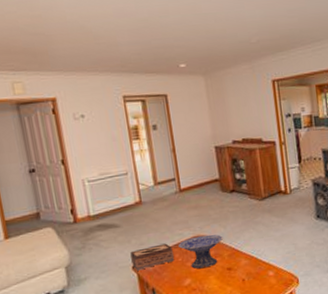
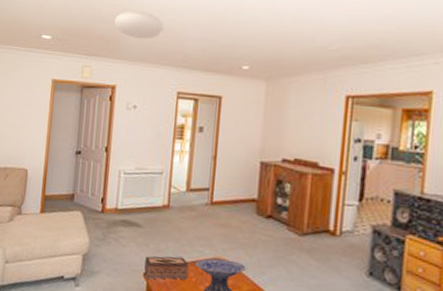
ceiling light: none [35,19,94,49] -> present [114,10,164,39]

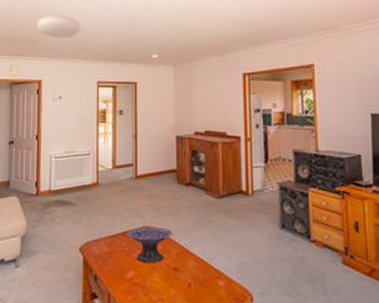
tissue box: present [144,256,189,280] -> none [80,229,120,253]

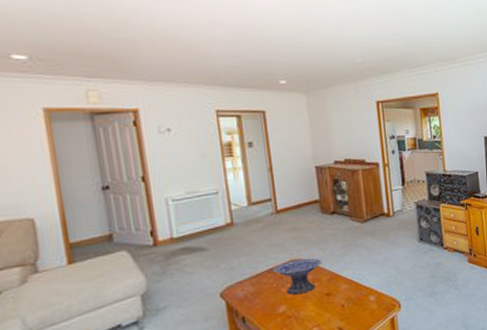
ceiling light: present [36,14,81,39] -> none [117,25,185,58]

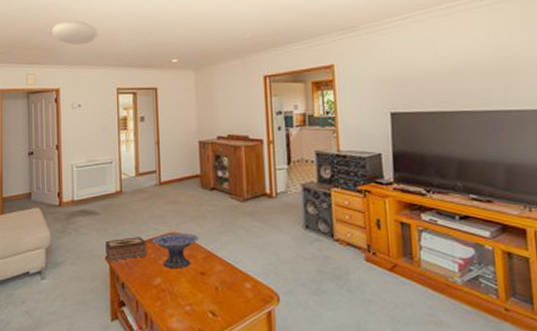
ceiling light: none [117,25,185,58] -> present [51,20,98,45]
tissue box: none [218,267,268,298] -> present [105,237,146,262]

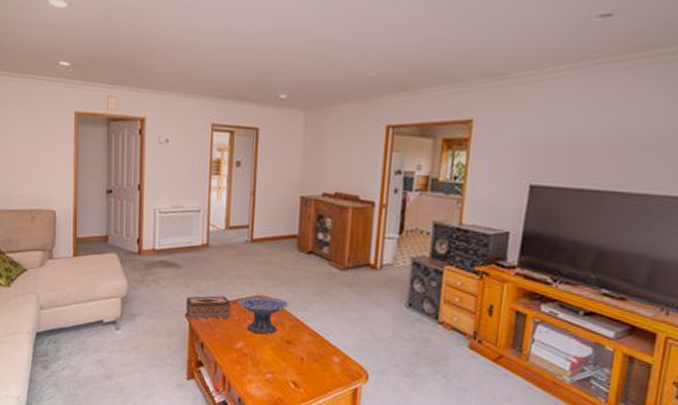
ceiling light: present [51,20,98,45] -> none [139,32,194,66]

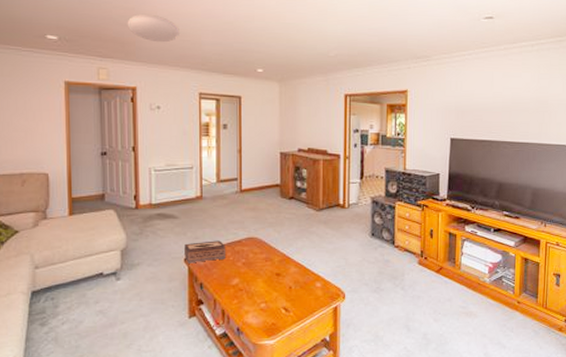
ceiling light: none [139,32,194,66] -> present [127,13,179,43]
decorative bowl: present [238,296,290,335] -> none [232,238,277,270]

